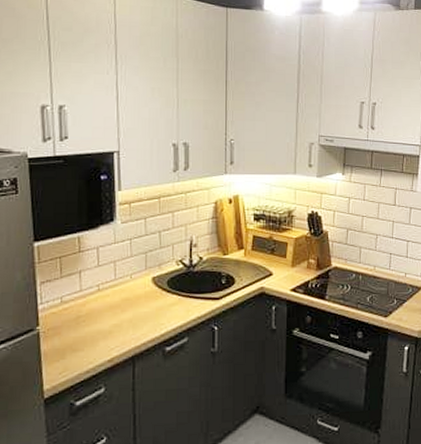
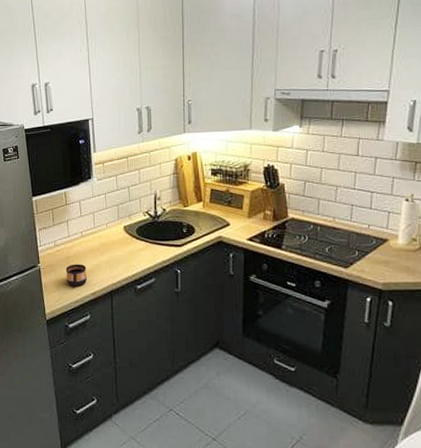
cup: none [74,324,103,353] -> present [65,264,87,287]

